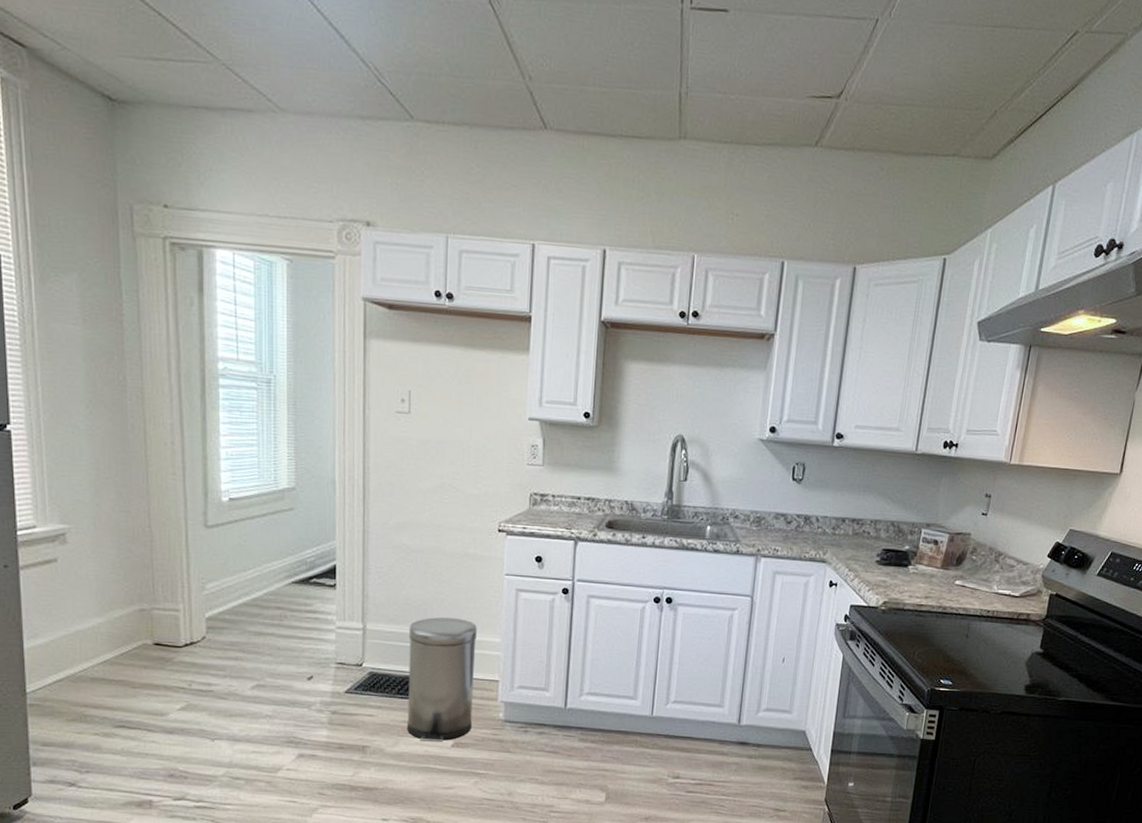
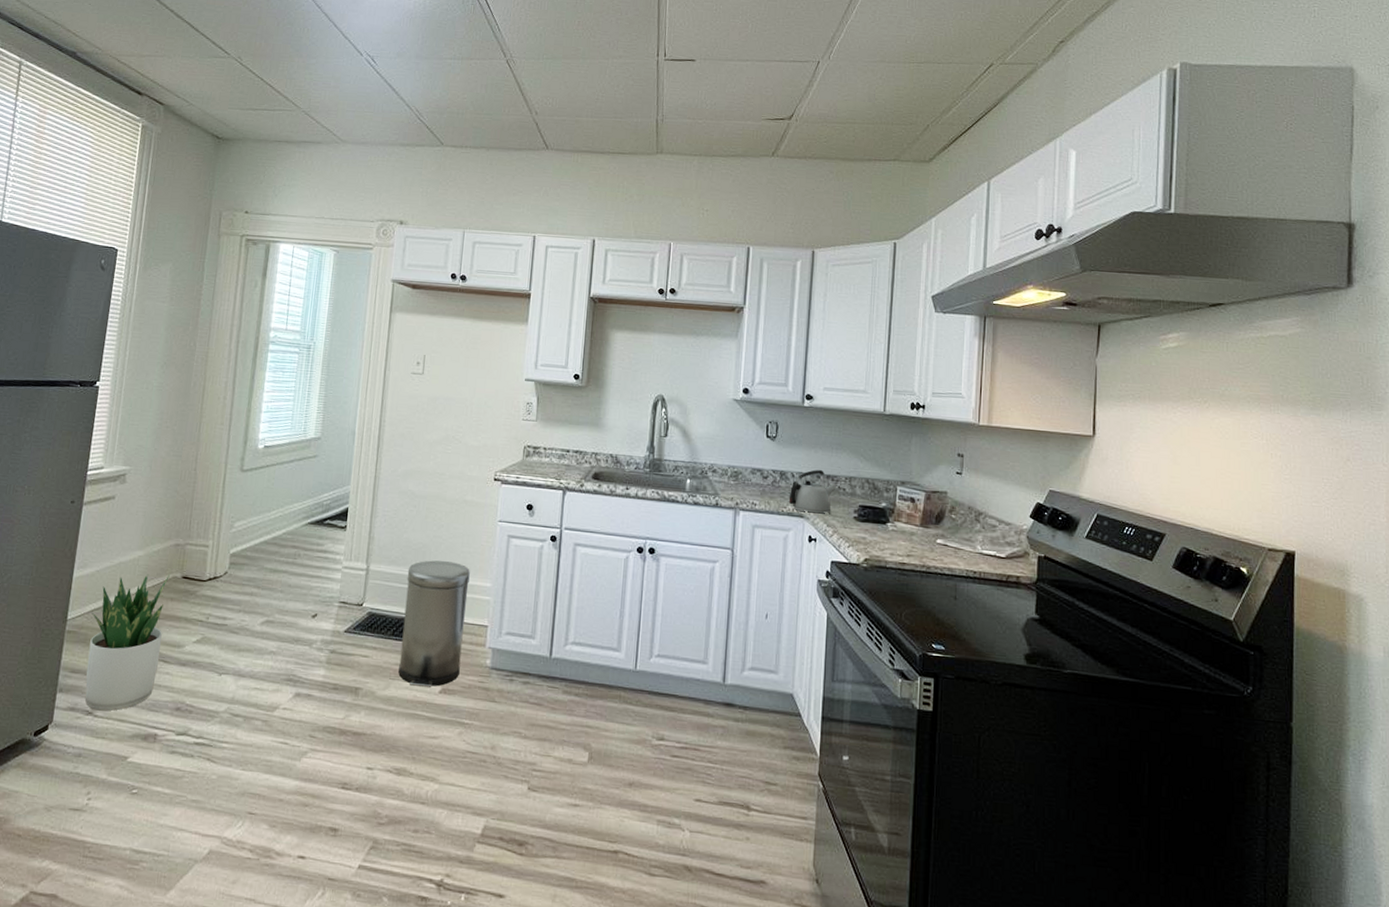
planter: none [53,642,142,782] -> present [85,574,170,711]
kettle: none [812,513,862,559] -> present [790,470,837,515]

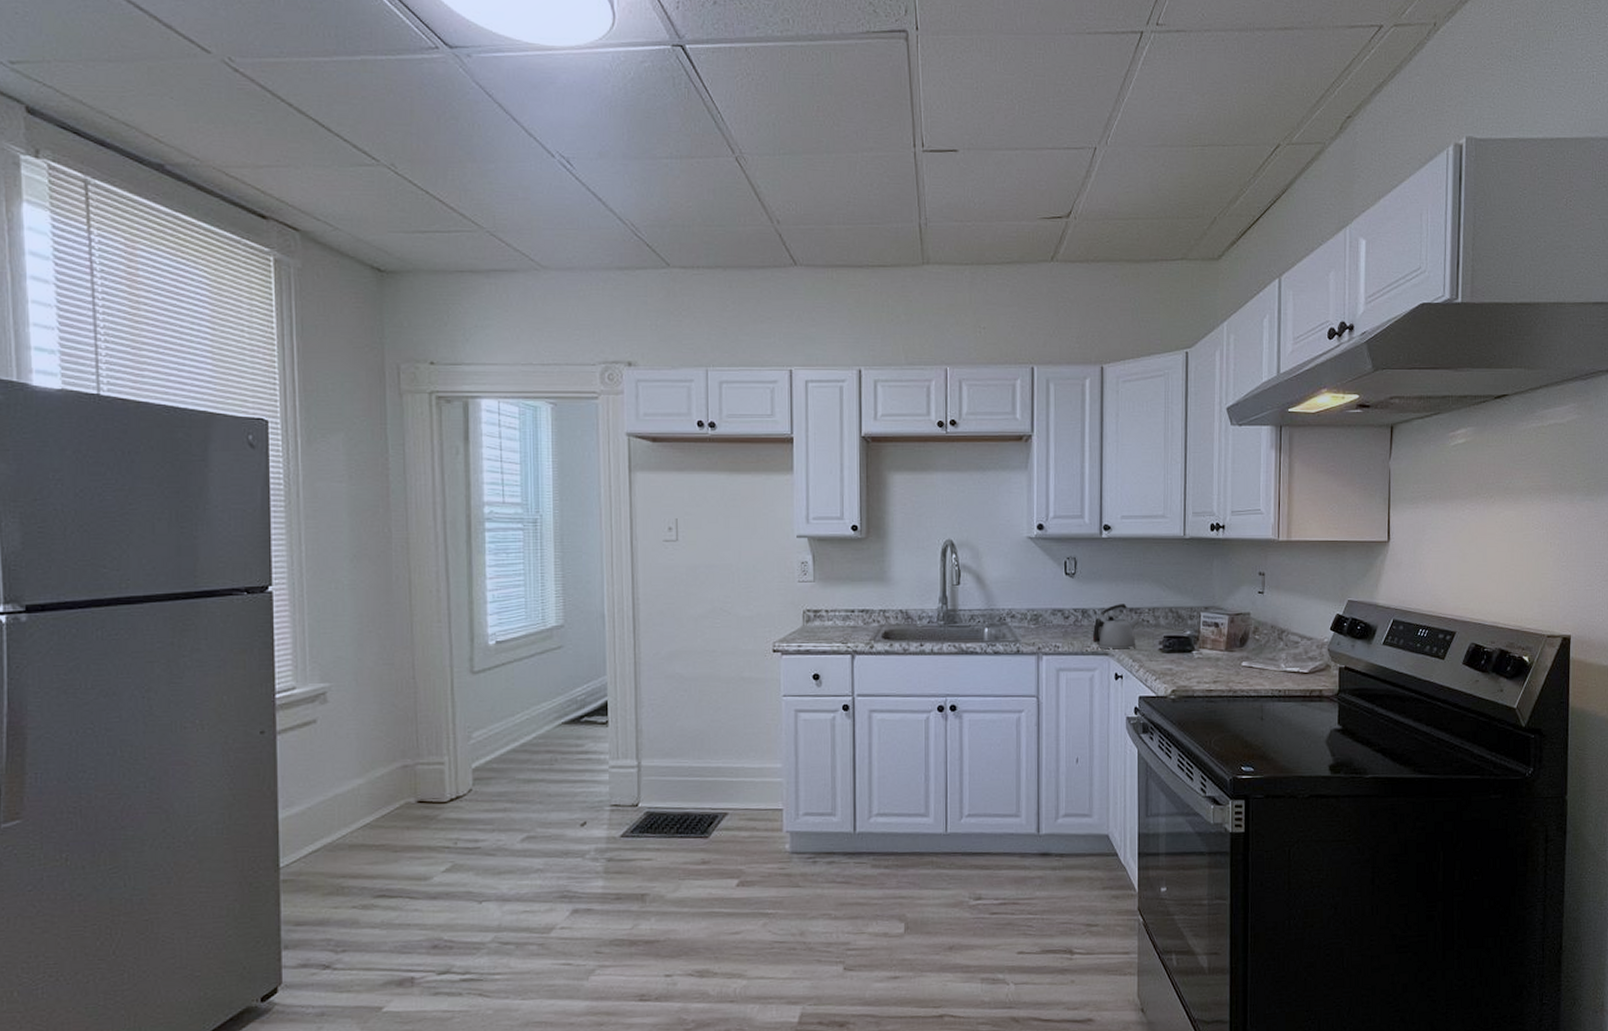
planter: present [85,574,170,711] -> none [308,801,404,963]
pedal bin: present [398,560,470,689] -> none [685,746,757,884]

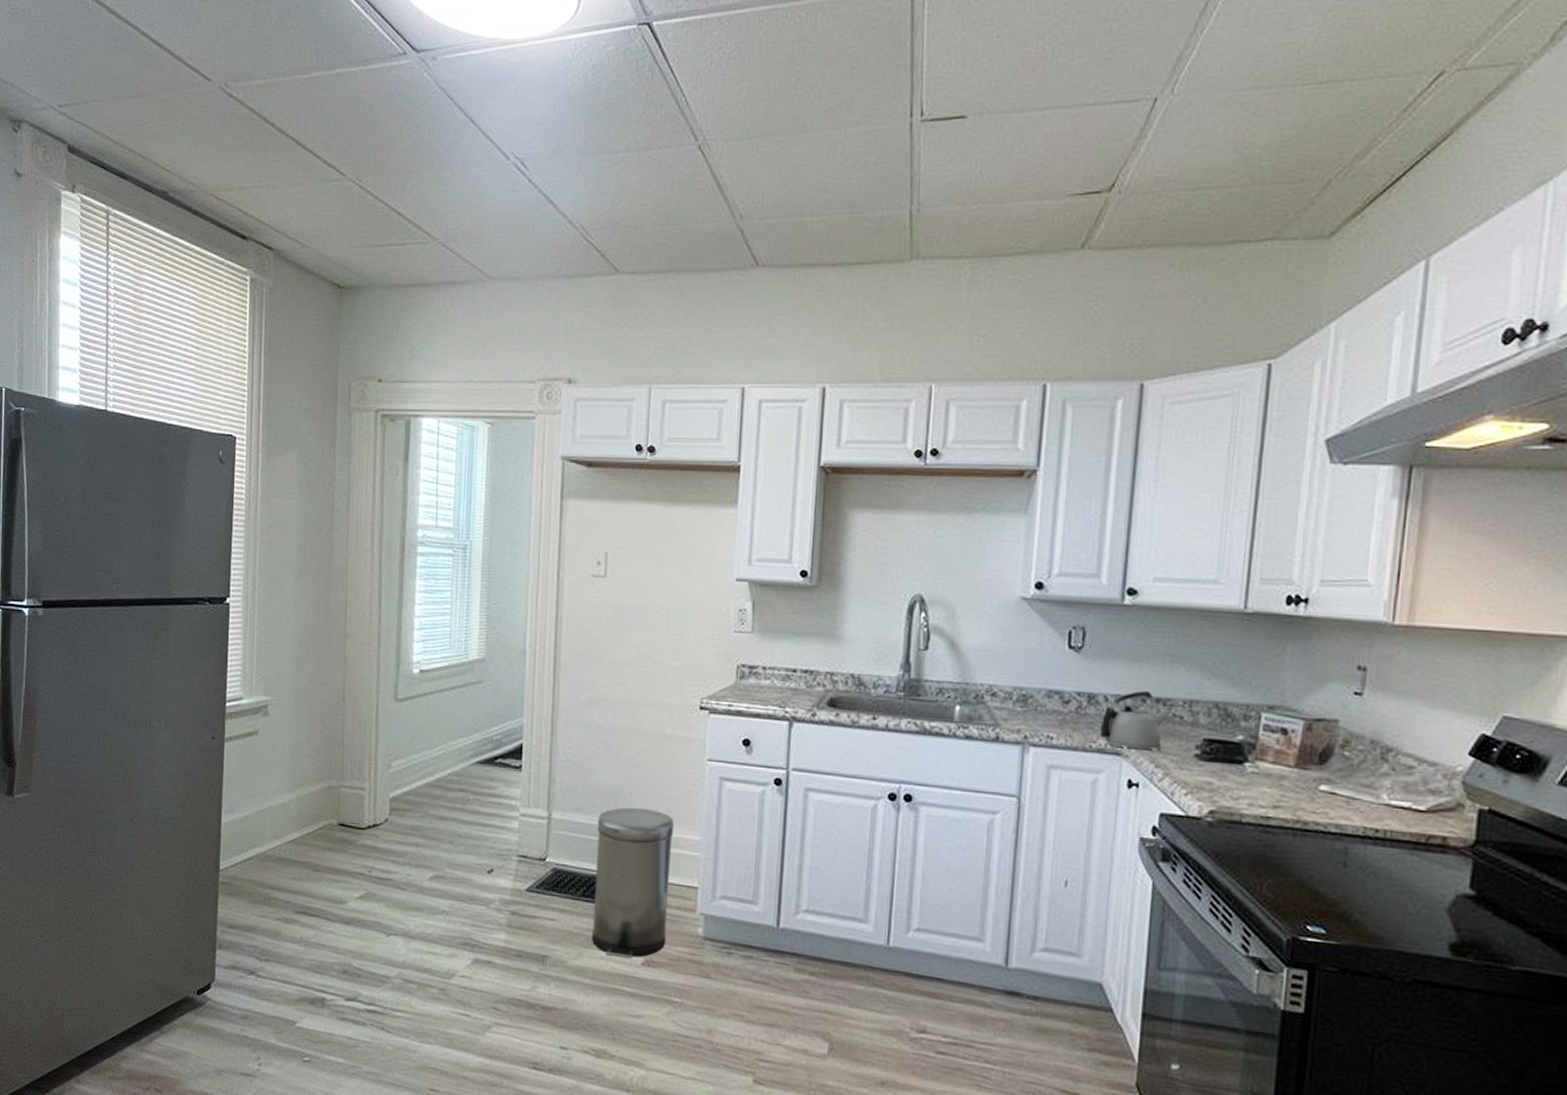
pedal bin: none [685,746,757,884] -> present [592,807,674,960]

